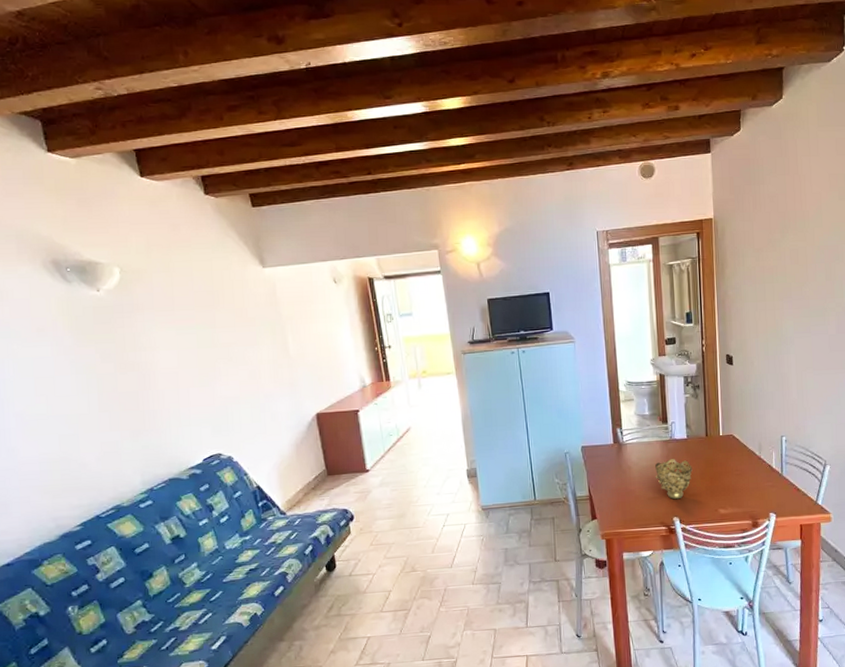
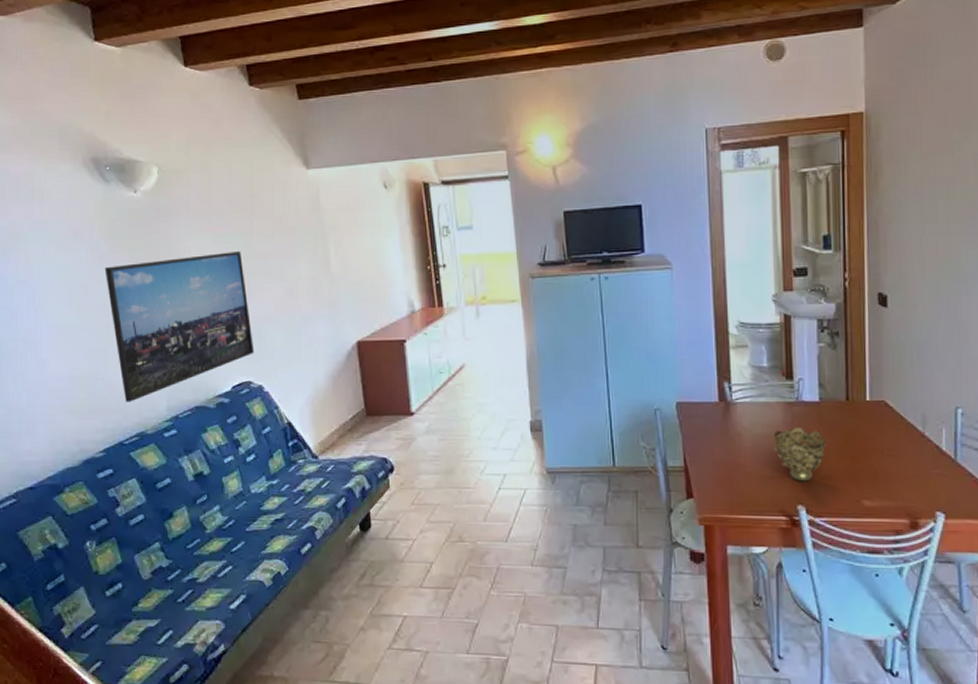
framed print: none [71,341,223,480] -> present [104,252,255,402]

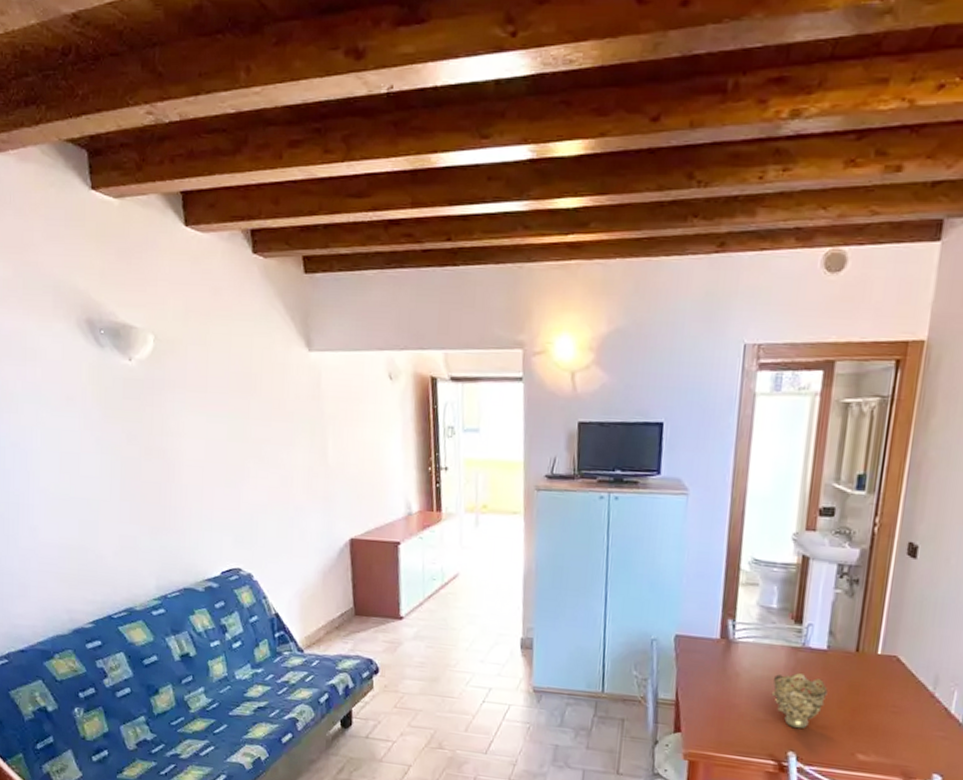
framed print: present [104,252,255,402] -> none [97,432,246,577]

